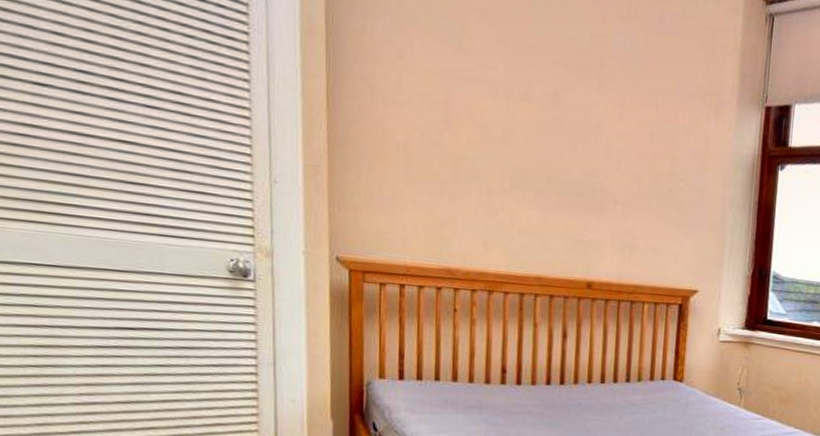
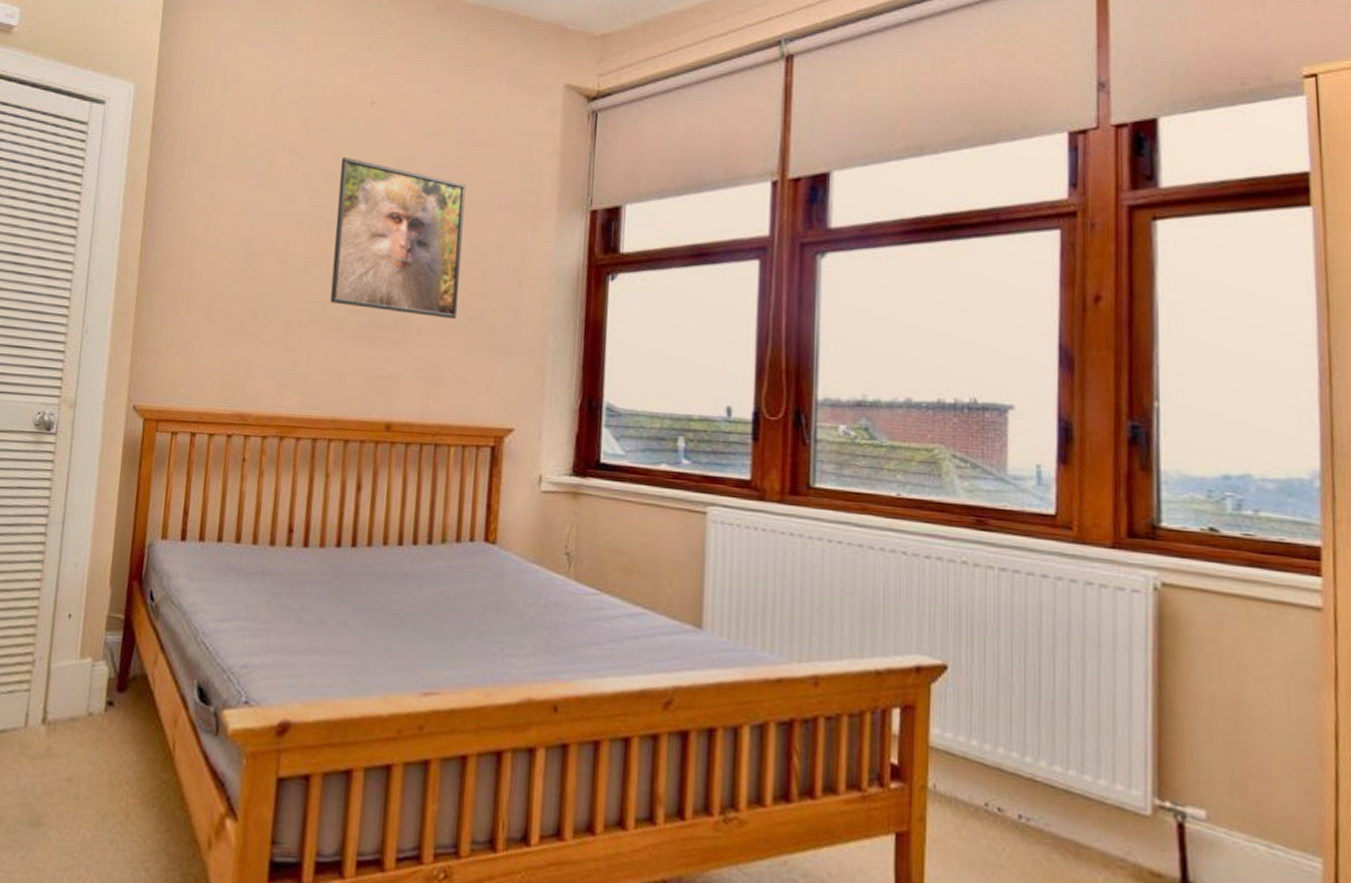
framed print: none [530,29,656,195] -> present [329,157,466,320]

